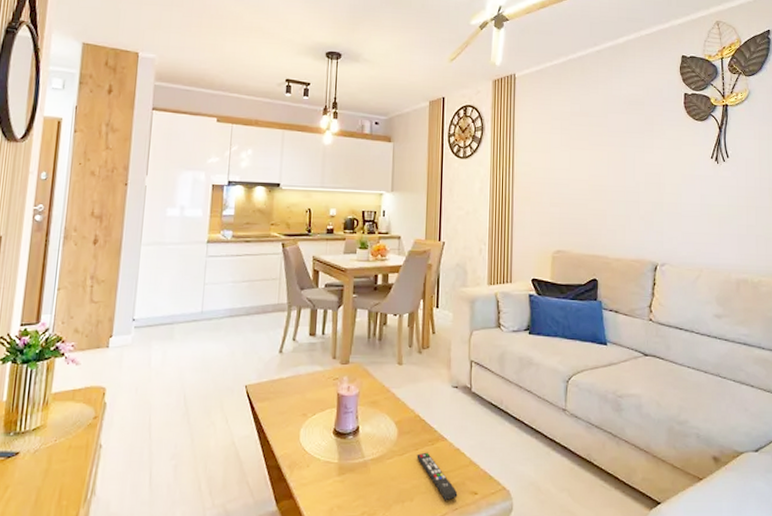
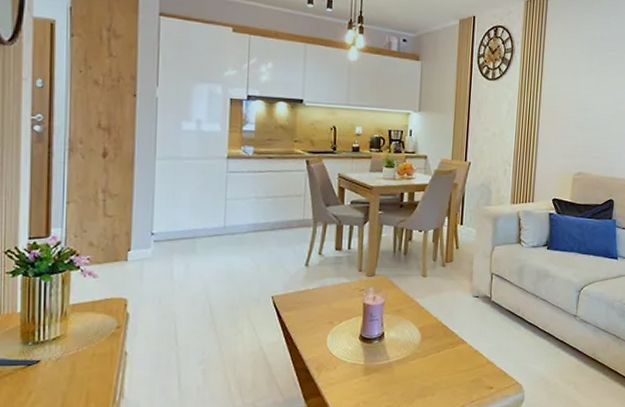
remote control: present [416,452,458,501] -> none [438,354,475,395]

